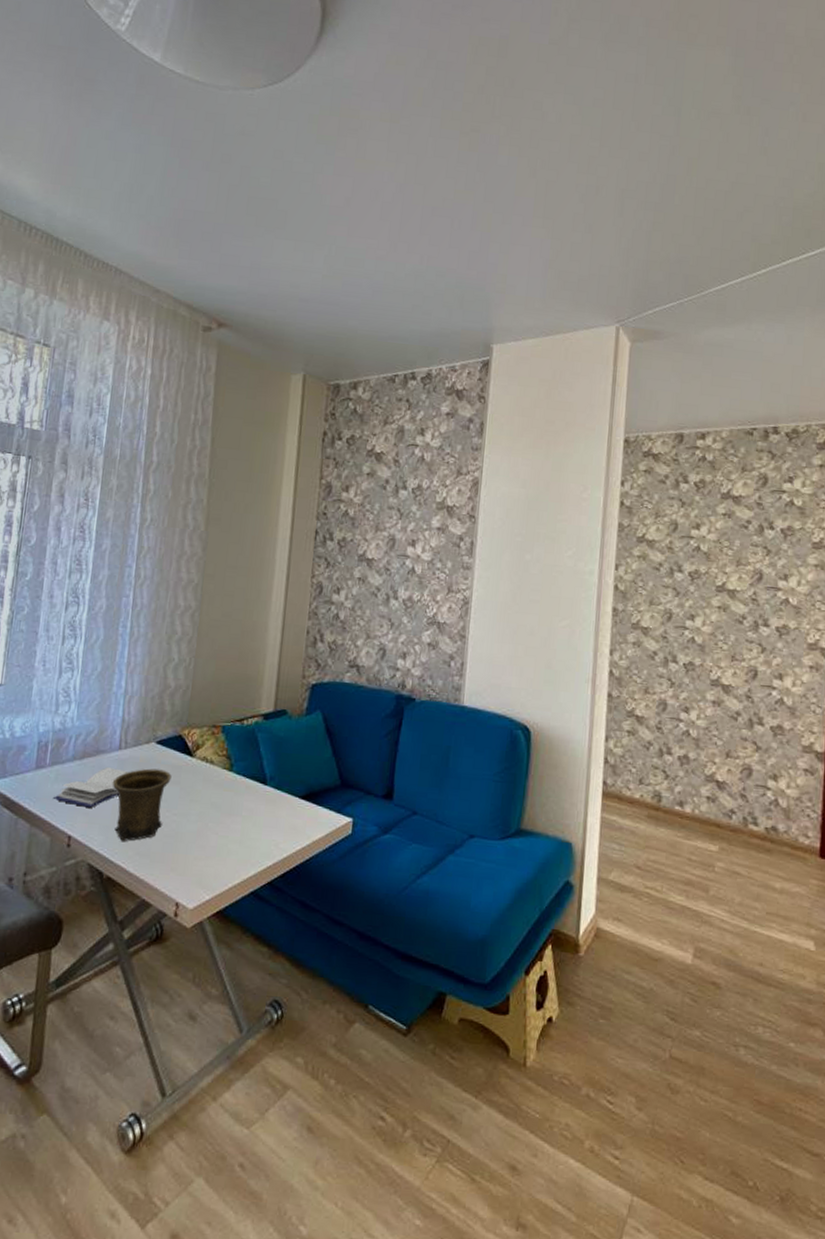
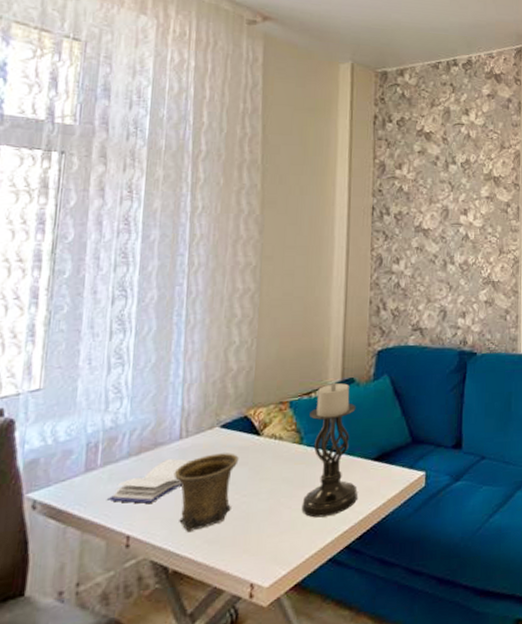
candle holder: none [227,712,287,849] -> present [301,382,358,518]

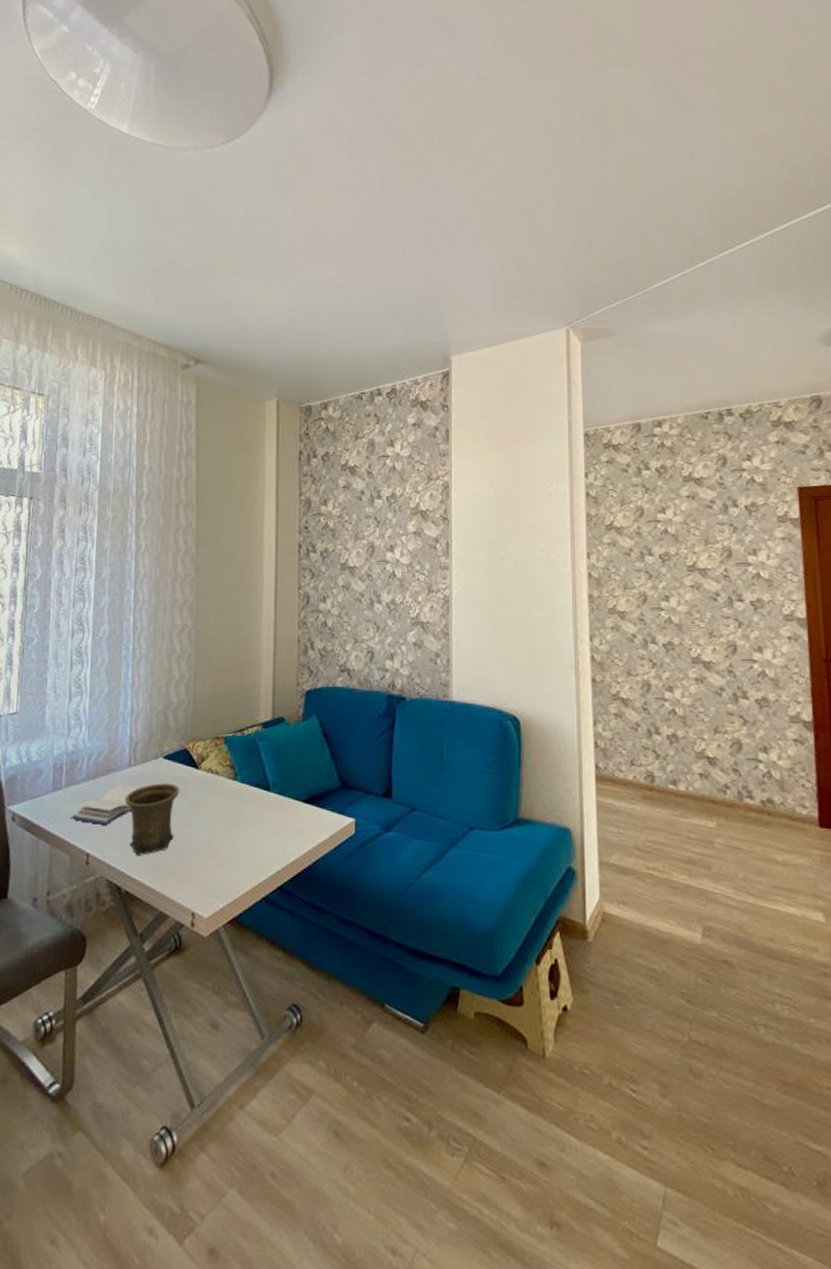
candle holder: present [301,382,358,518] -> none [237,720,289,855]

